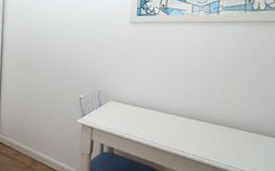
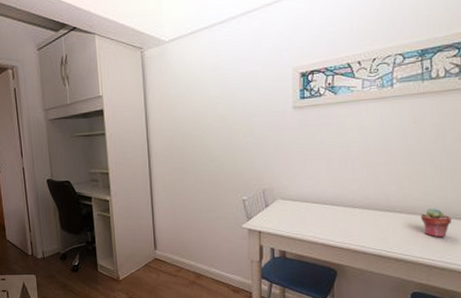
potted succulent: none [237,124,265,152] -> present [420,208,451,238]

